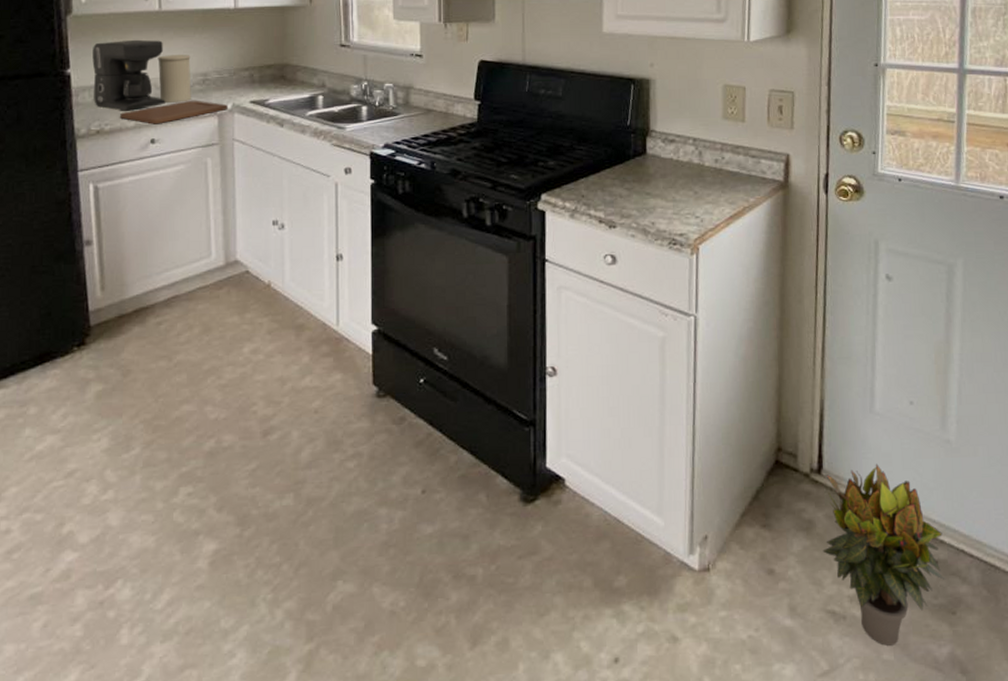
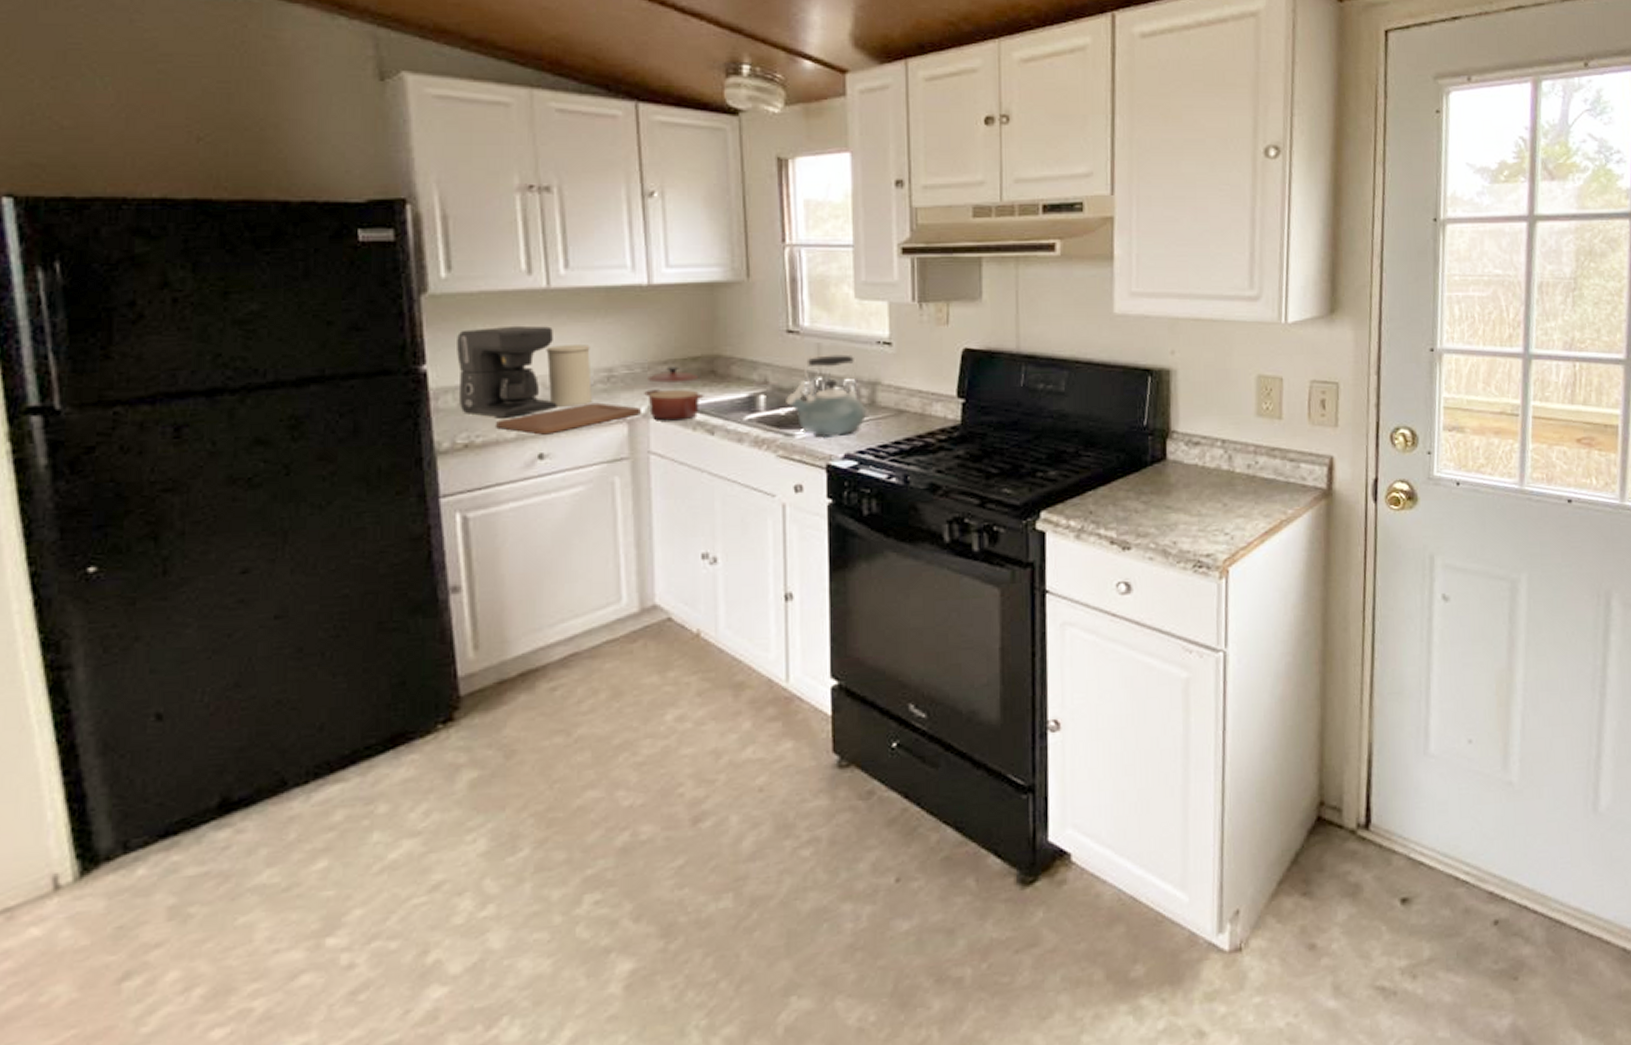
saucepan: none [230,72,276,115] -> present [644,366,704,421]
kettle: none [339,64,401,131] -> present [786,354,866,438]
potted plant: present [822,463,945,646] -> none [1370,813,1507,1022]

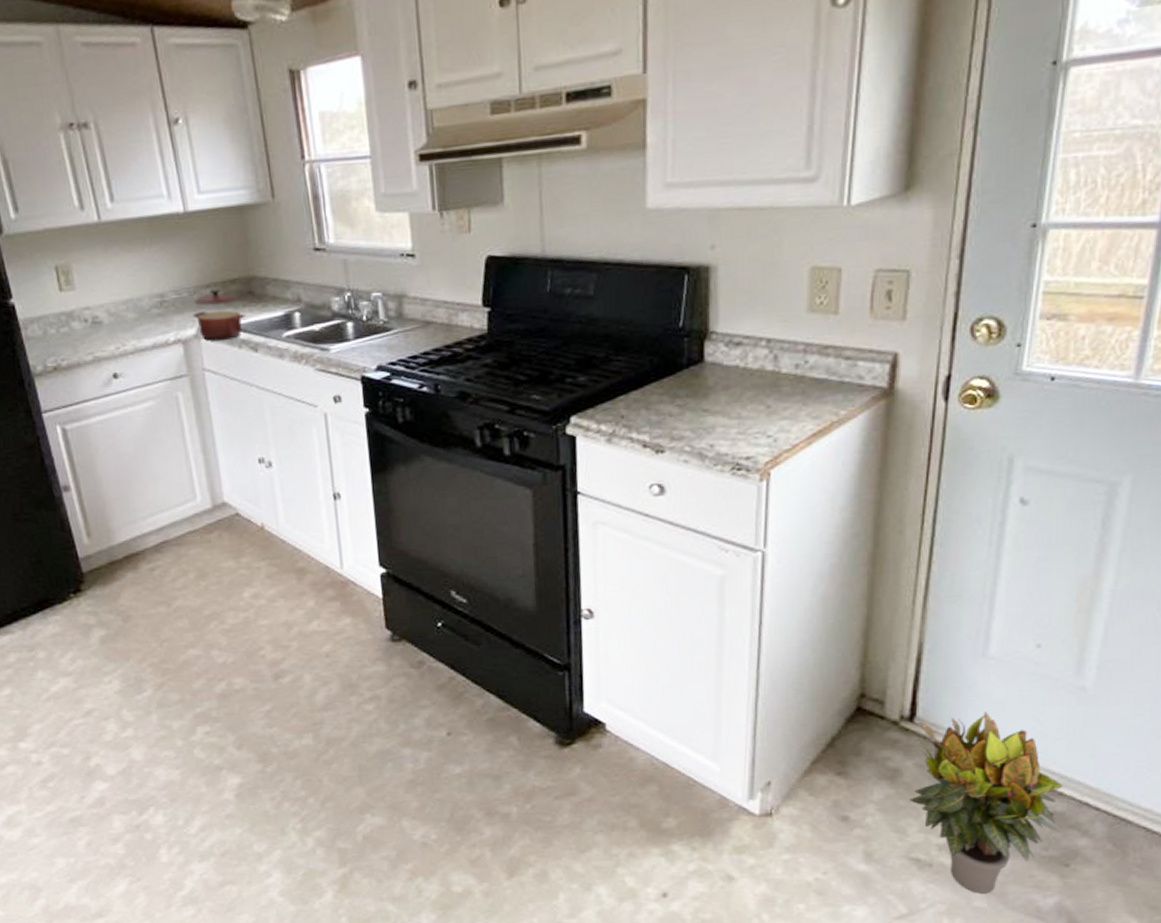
coffee maker: present [457,325,557,418] -> none [33,258,123,344]
cutting board: present [496,402,641,435] -> none [75,325,192,357]
canister: present [546,345,592,407] -> none [105,273,150,331]
kettle: present [786,354,866,438] -> none [318,269,395,351]
potted plant: none [1370,813,1507,1022] -> present [909,711,1063,893]

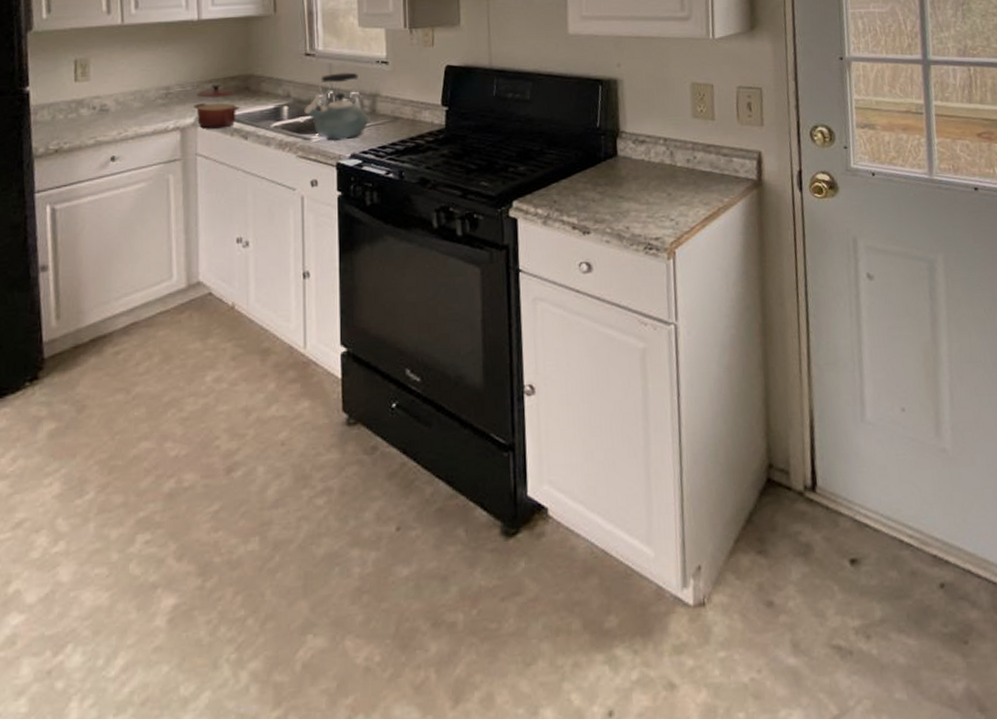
kettle: none [318,269,395,351] -> present [304,72,368,141]
potted plant: present [909,711,1063,893] -> none [820,477,954,683]

